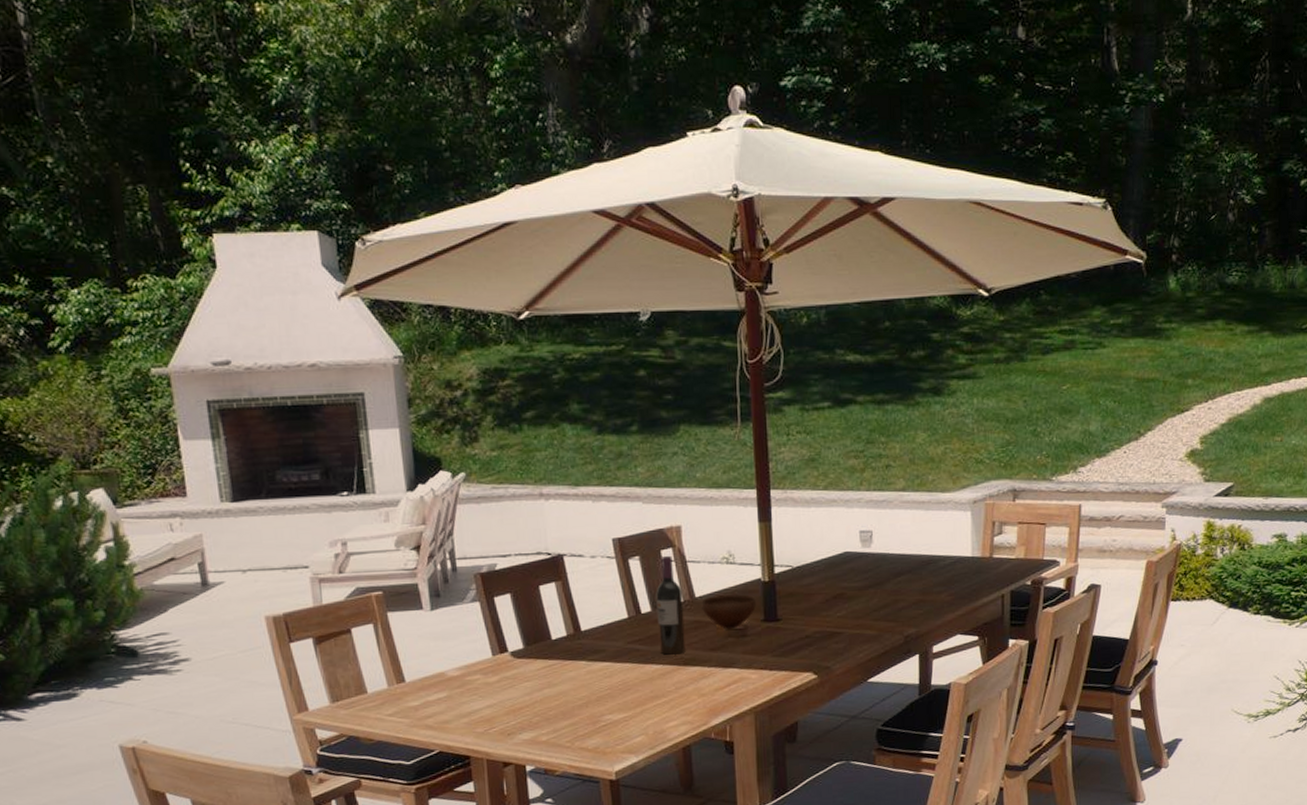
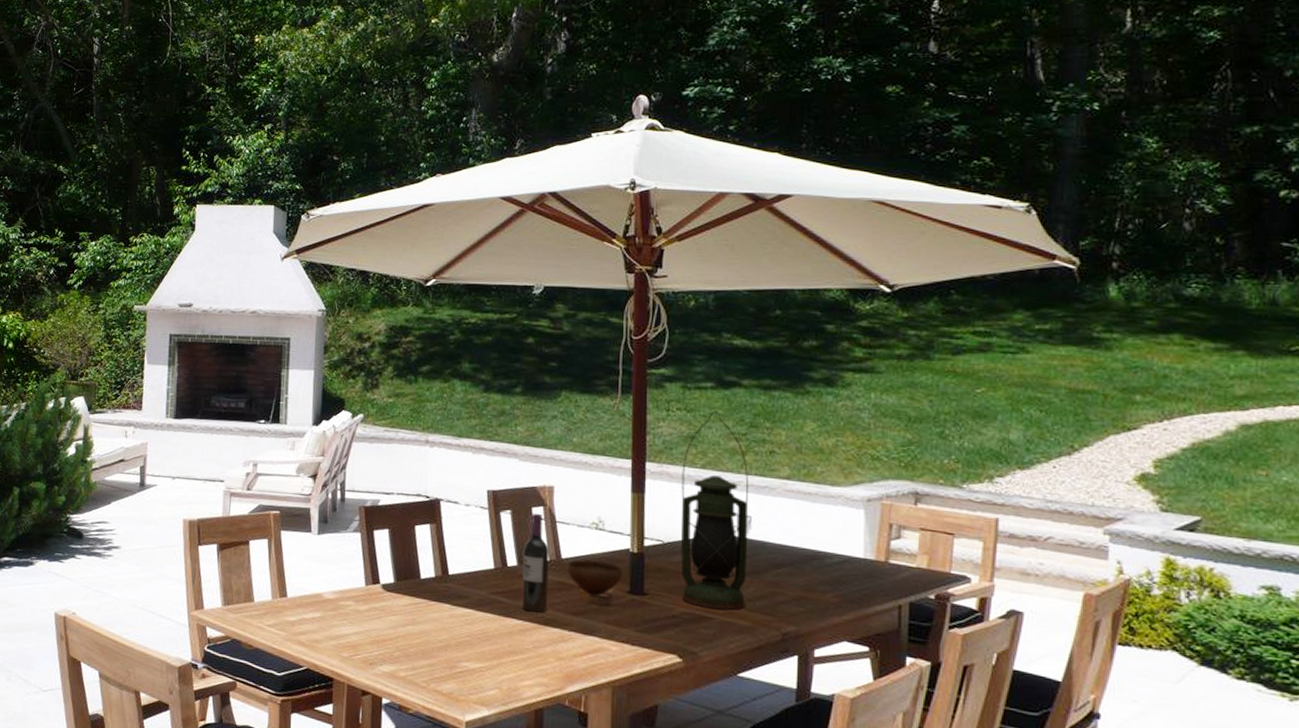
lantern: none [805,431,871,625] -> present [681,411,749,610]

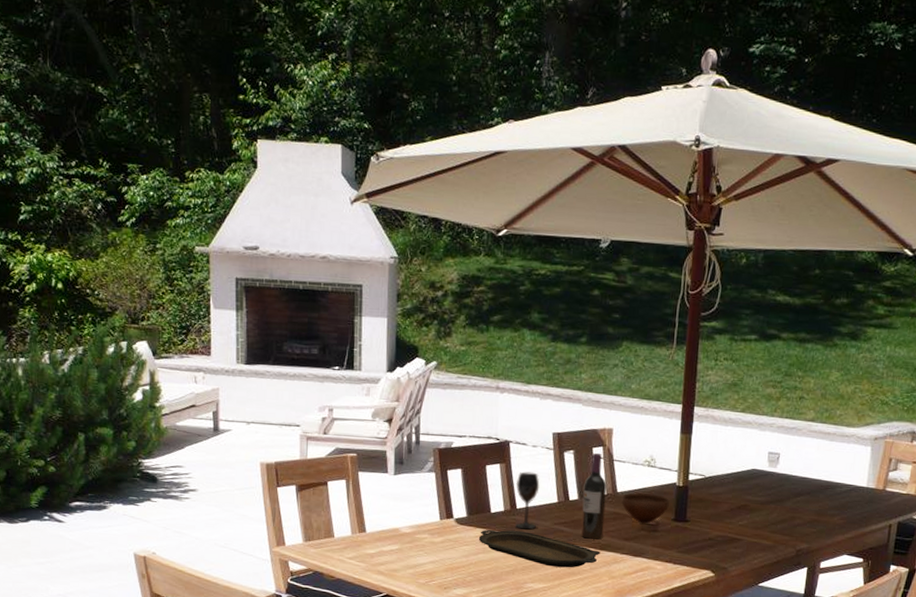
serving tray: none [407,597,545,646] -> present [478,529,601,568]
wine glass: none [447,533,474,599] -> present [515,471,540,530]
lantern: present [681,411,749,610] -> none [718,361,781,533]

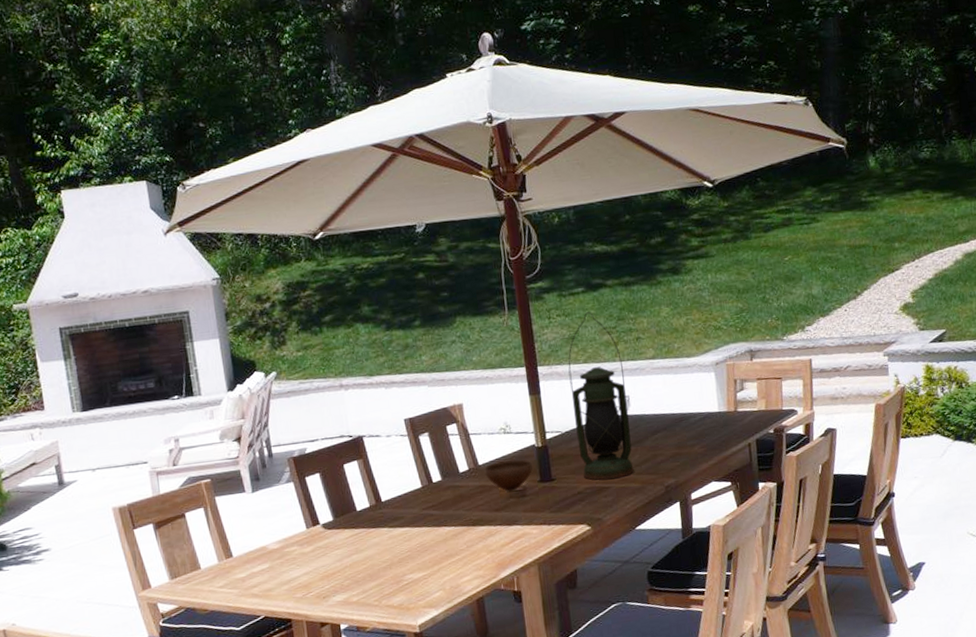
serving tray: present [478,529,601,568] -> none [349,522,474,554]
wine glass: present [515,471,540,530] -> none [376,462,405,521]
wine bottle: present [581,453,607,539] -> none [444,431,474,518]
lantern: none [718,361,781,533] -> present [568,312,634,480]

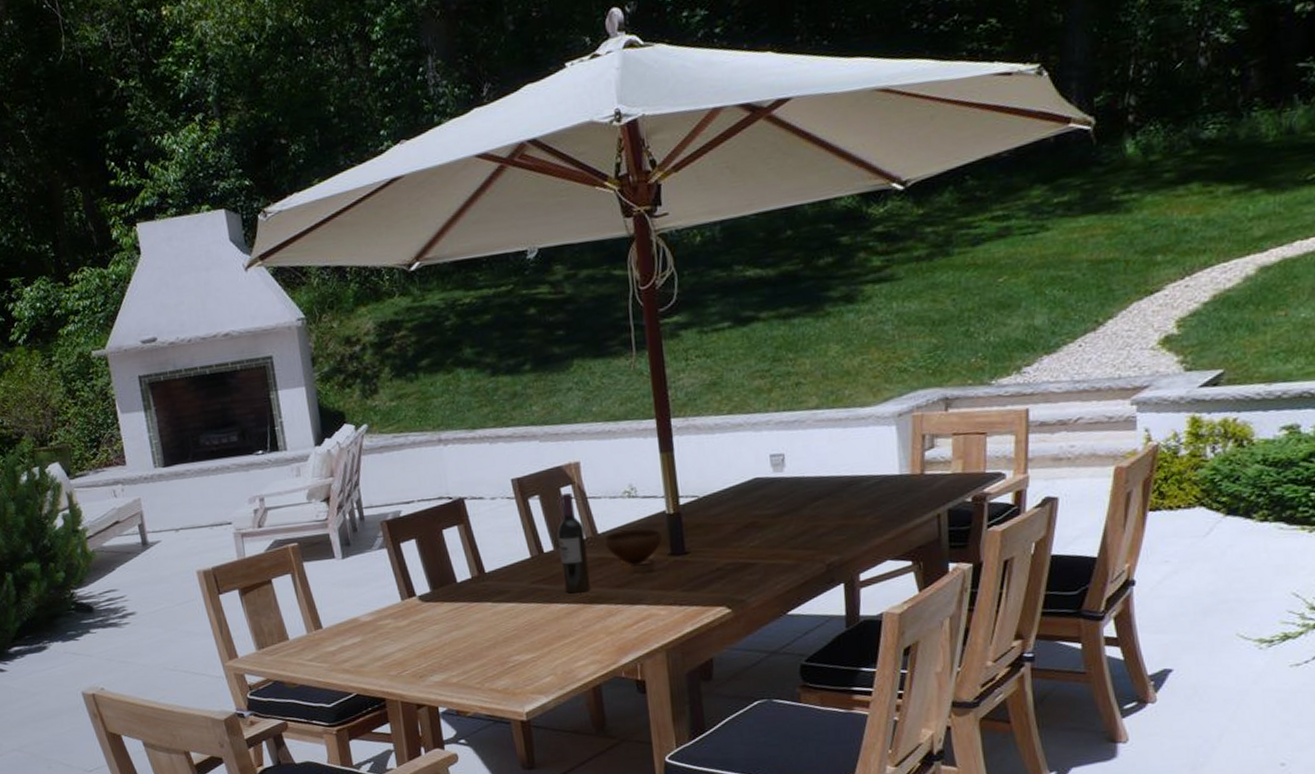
wine bottle: none [444,431,474,518] -> present [557,493,591,594]
lantern: present [568,312,634,480] -> none [708,351,788,555]

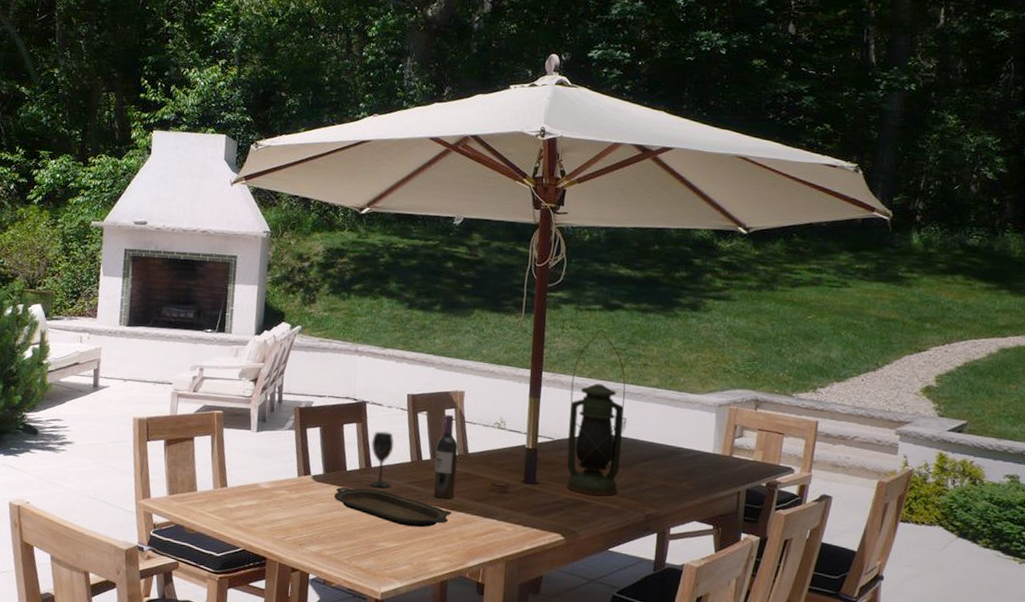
serving tray: none [448,597,591,633] -> present [334,486,452,528]
wine glass: none [479,528,511,595] -> present [370,431,394,488]
bowl: present [604,528,662,565] -> none [472,454,519,485]
lantern: none [708,351,788,555] -> present [567,329,626,496]

